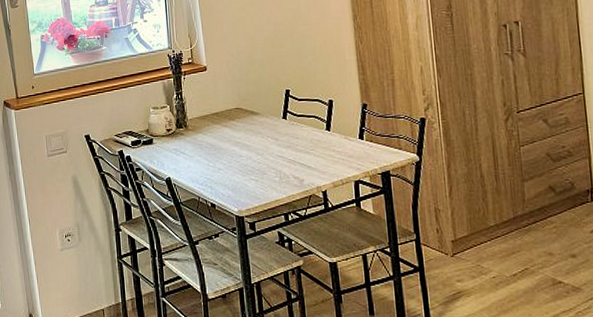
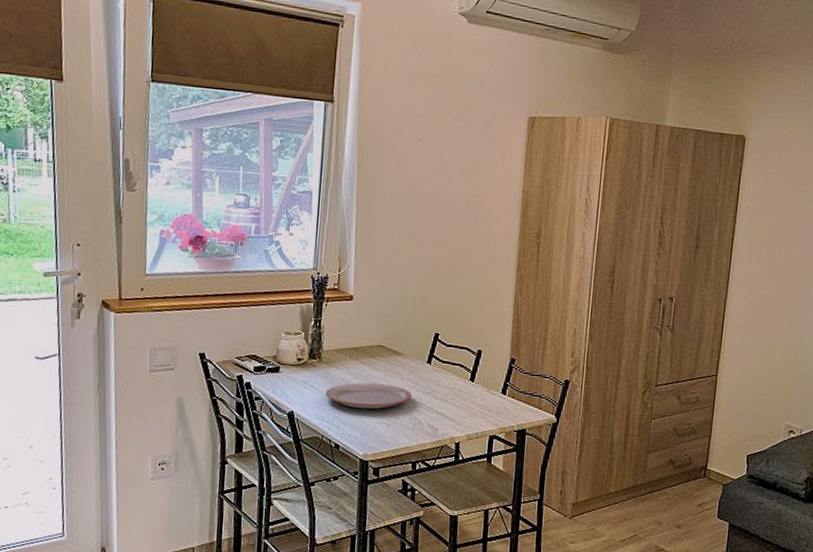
plate: none [195,143,274,169] -> present [325,382,412,409]

